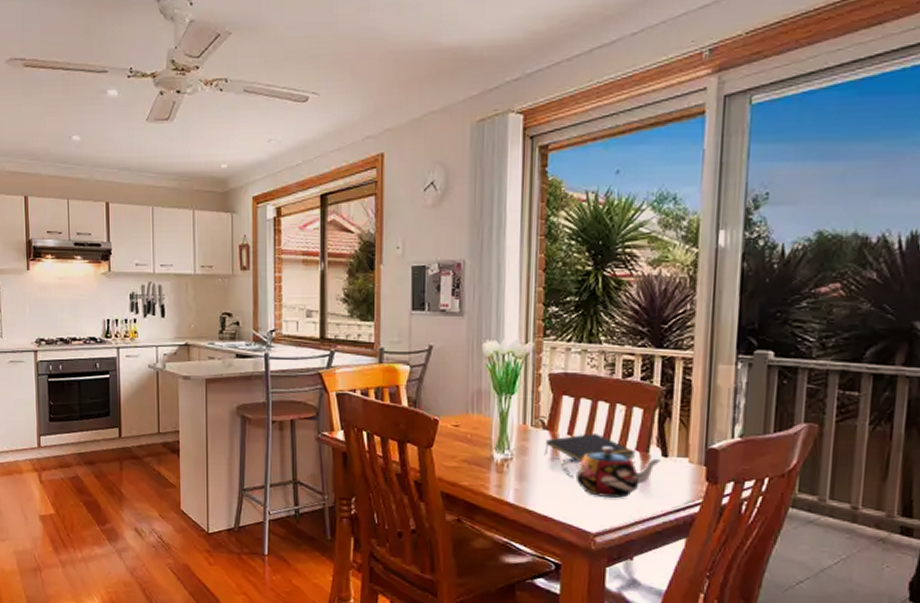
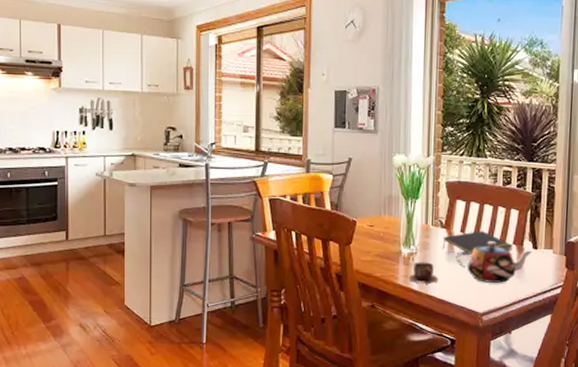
cup: none [503,469,540,497] -> present [409,262,438,284]

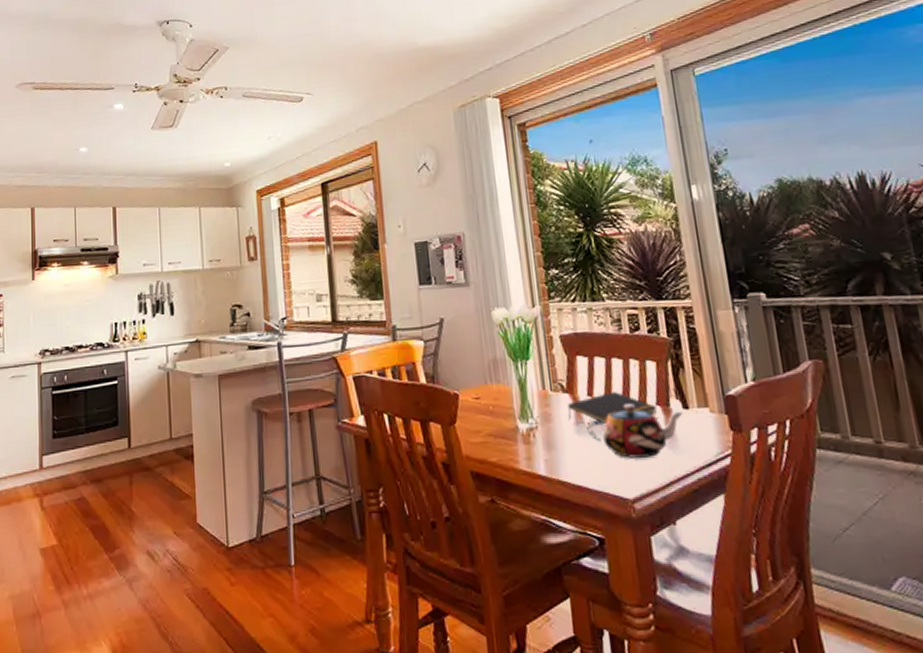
cup: present [409,262,438,284] -> none [533,438,570,467]

